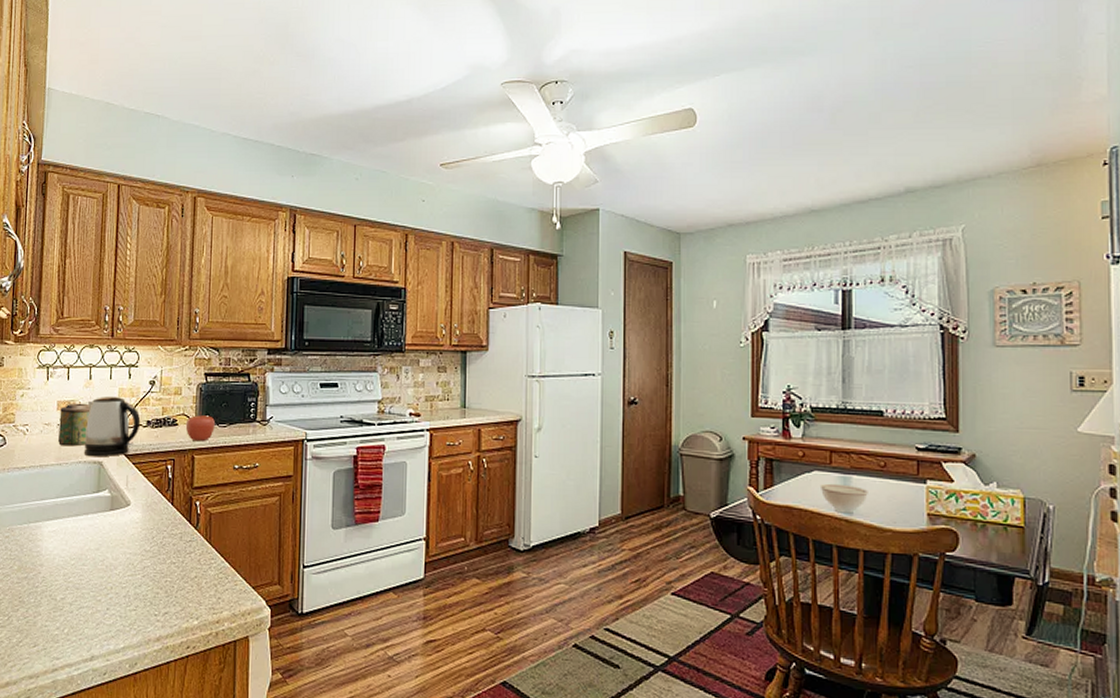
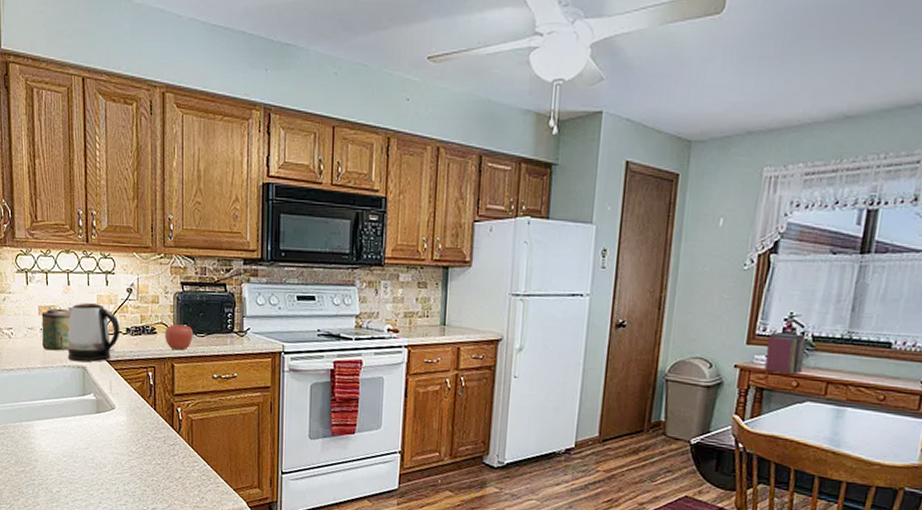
books: none [770,404,805,445] -> present [765,332,806,375]
bowl: present [819,483,868,514] -> none [810,414,862,446]

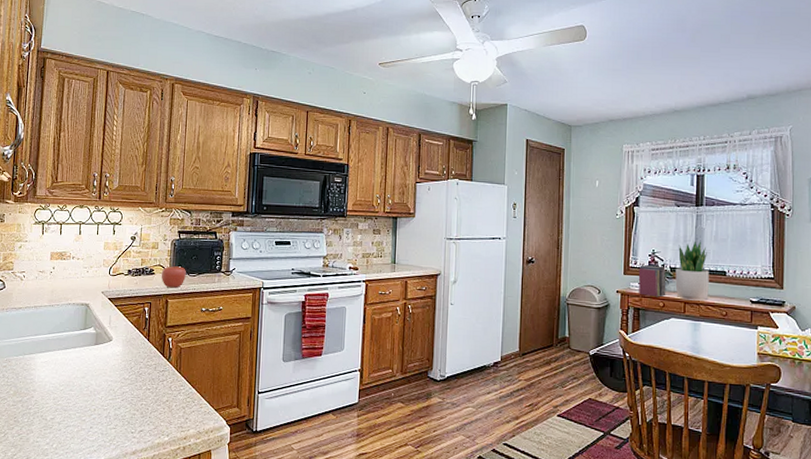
canister: present [41,308,70,351] -> none [51,254,79,291]
kettle: present [67,302,120,363] -> none [73,248,123,300]
planter: none [816,301,868,381] -> present [675,241,709,301]

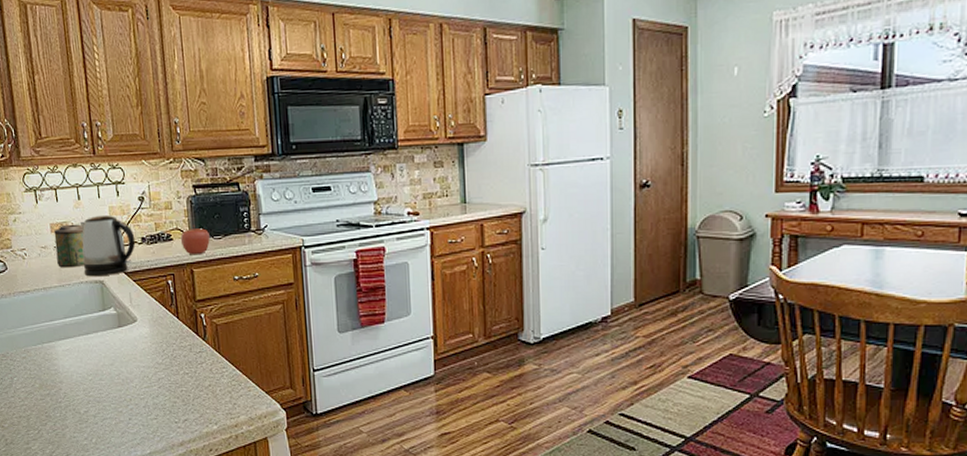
canister: none [51,254,79,291] -> present [54,224,85,268]
kettle: none [73,248,123,300] -> present [81,214,136,277]
books: present [638,265,666,297] -> none [796,176,835,219]
planter: present [675,241,709,301] -> none [849,137,899,220]

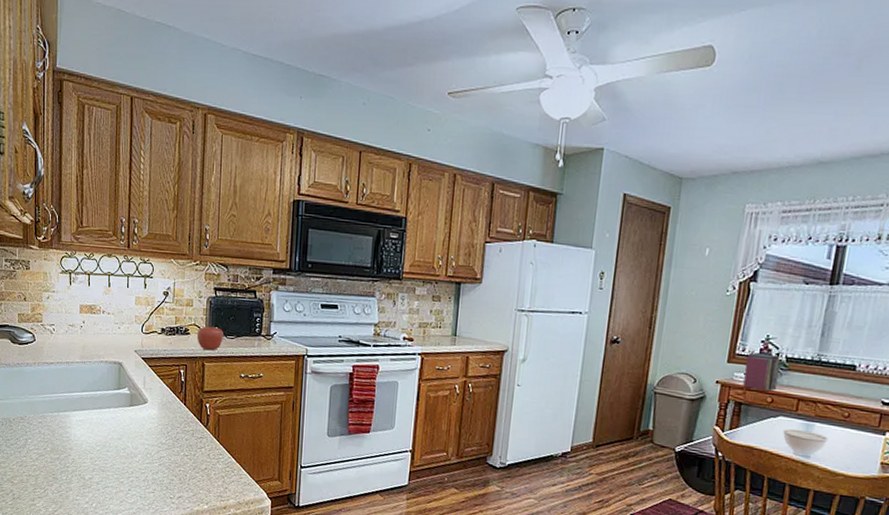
canister: present [54,224,85,268] -> none [82,307,109,347]
kettle: present [81,214,136,277] -> none [105,303,156,359]
books: none [796,176,835,219] -> present [743,352,781,391]
bowl: none [848,257,902,287] -> present [782,428,828,458]

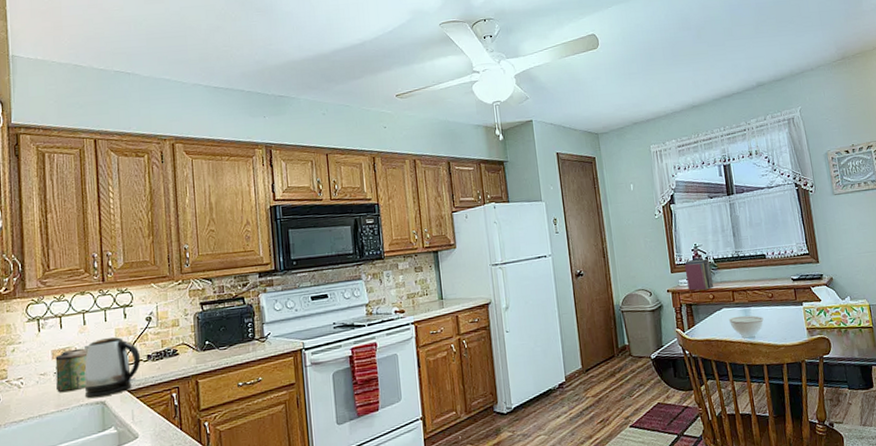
canister: none [82,307,109,347] -> present [55,348,87,393]
kettle: none [105,303,156,359] -> present [84,336,141,399]
fruit: present [196,323,223,350] -> none [186,338,215,367]

